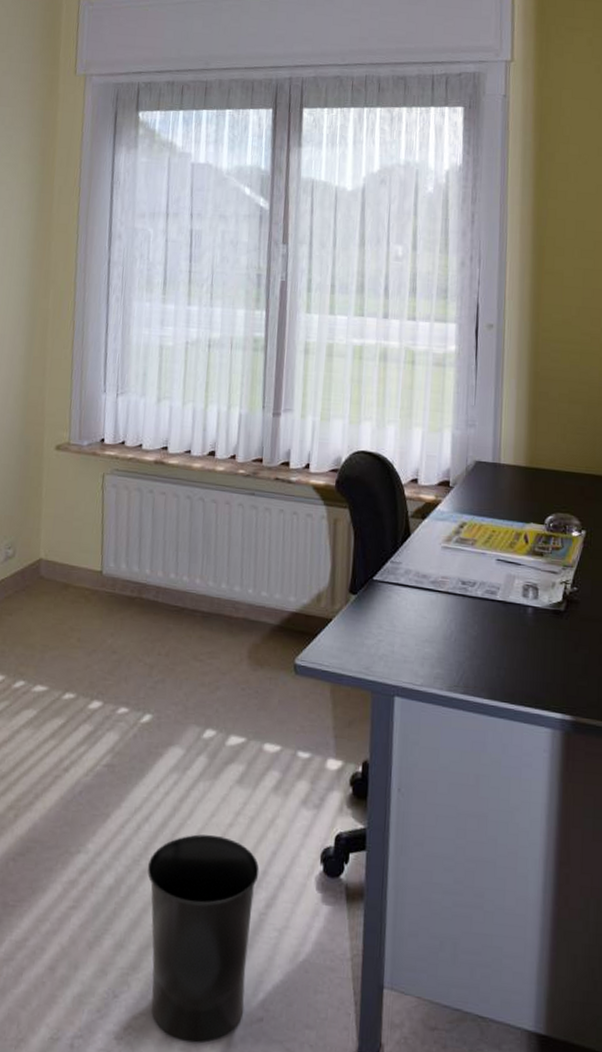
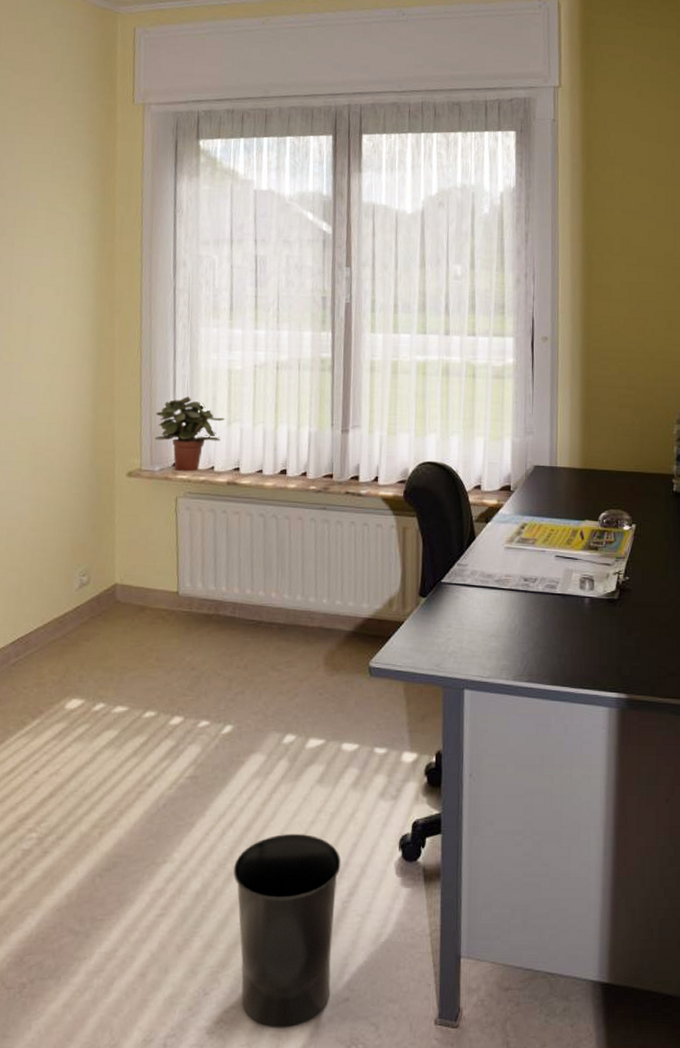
potted plant: none [84,371,155,449] -> present [154,396,226,472]

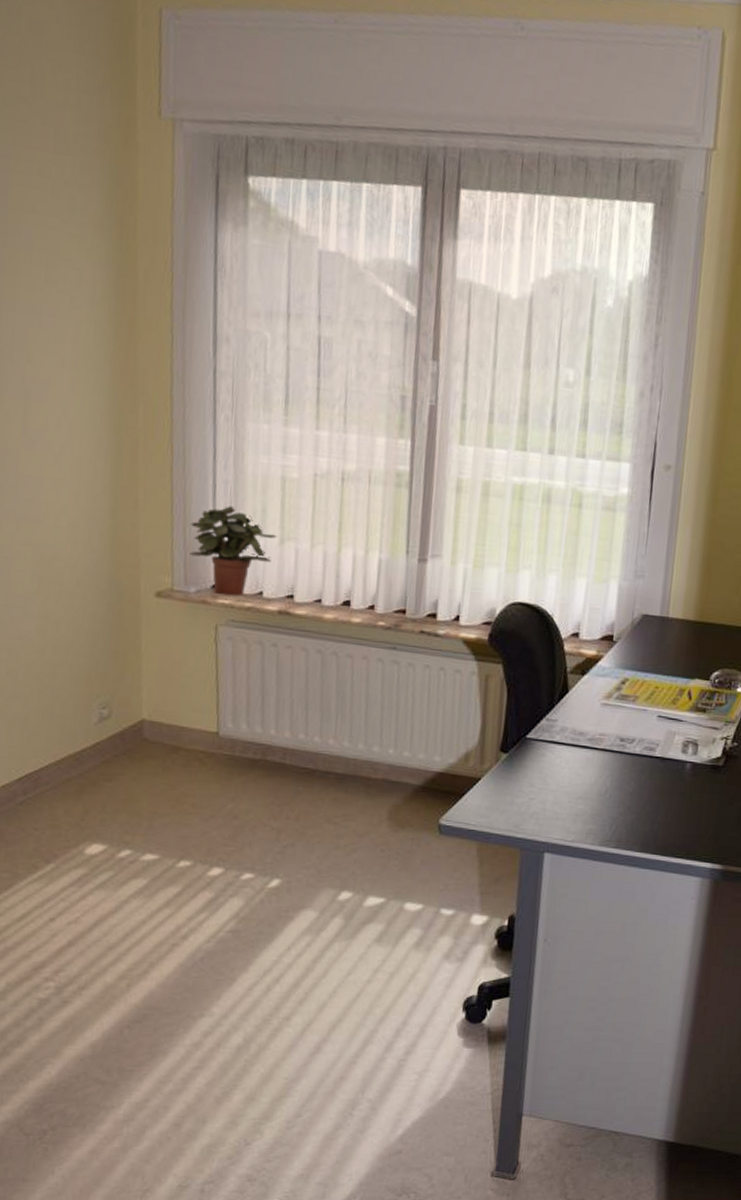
waste bin: present [233,833,341,1028] -> none [279,991,399,1177]

